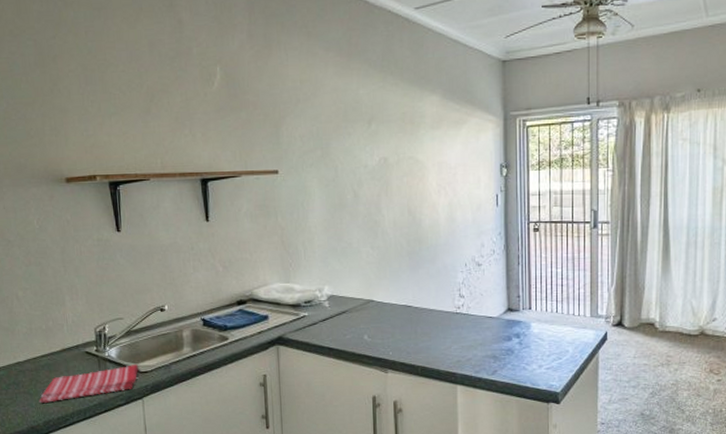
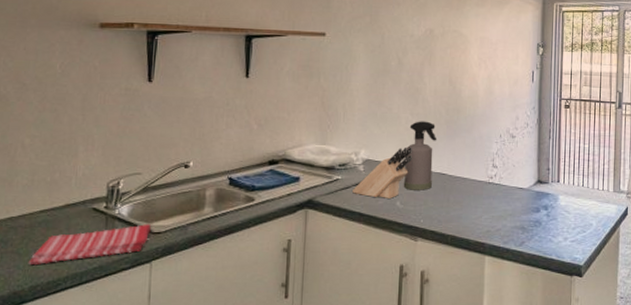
knife block: none [320,280,377,333] -> present [352,147,413,198]
spray bottle: none [369,254,400,324] -> present [403,121,437,190]

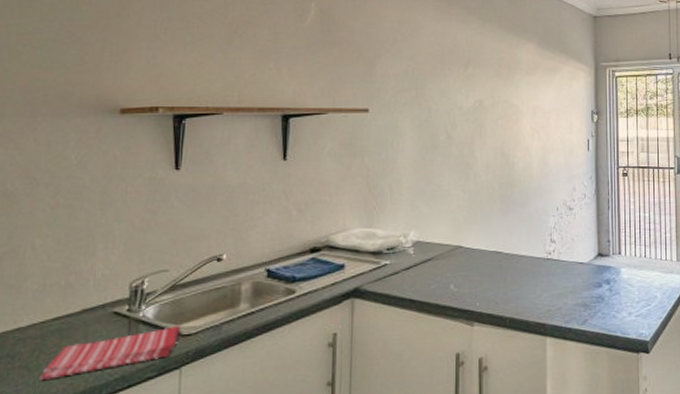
knife block: present [352,147,413,198] -> none [402,225,466,282]
spray bottle: present [403,121,437,190] -> none [456,197,491,272]

